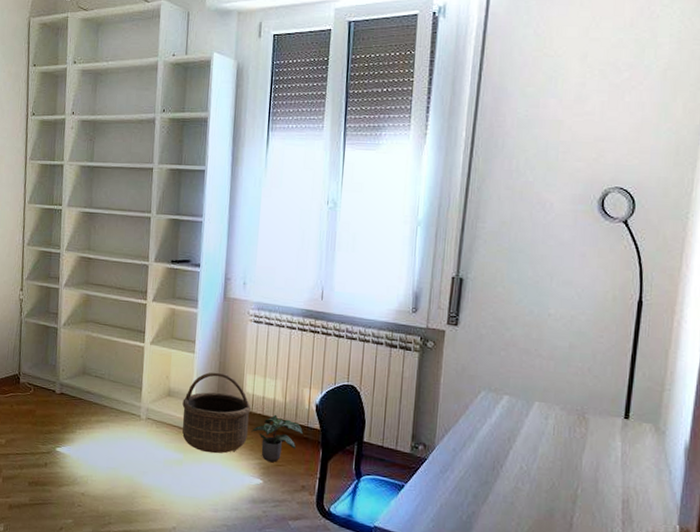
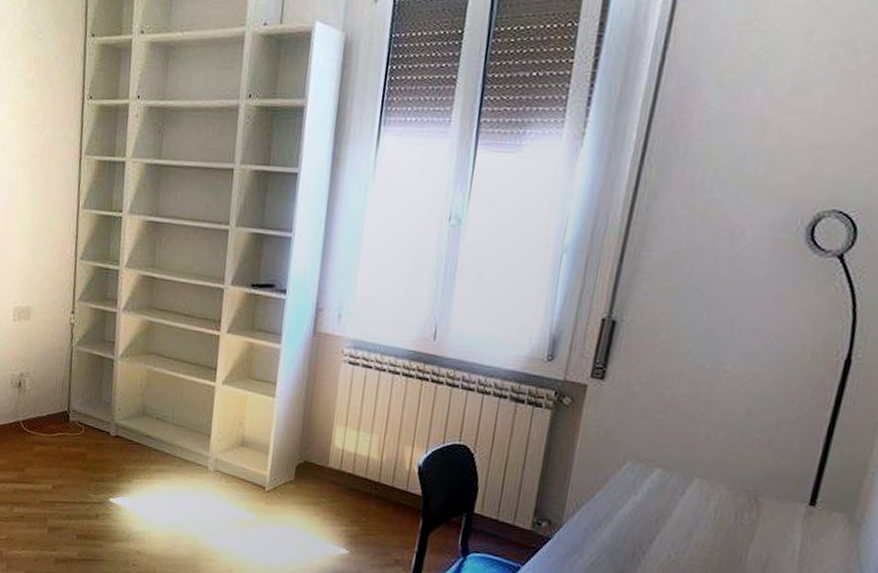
basket: present [182,372,251,454] -> none [256,420,340,517]
potted plant: present [251,414,303,462] -> none [338,474,401,530]

